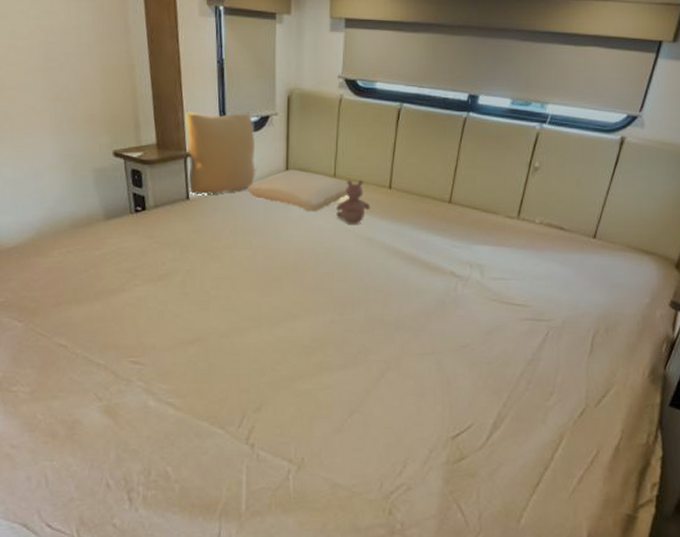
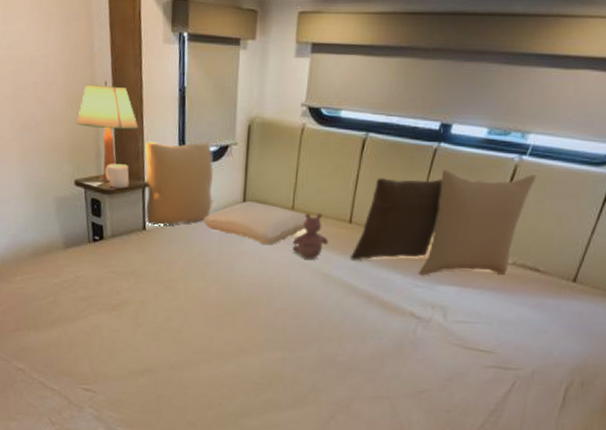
table lamp: none [112,52,177,153] -> present [76,81,138,183]
mug: none [145,134,171,159] -> present [105,164,130,189]
pillow: none [392,146,474,224] -> present [351,178,443,260]
pillow: none [456,138,556,236] -> present [419,170,537,275]

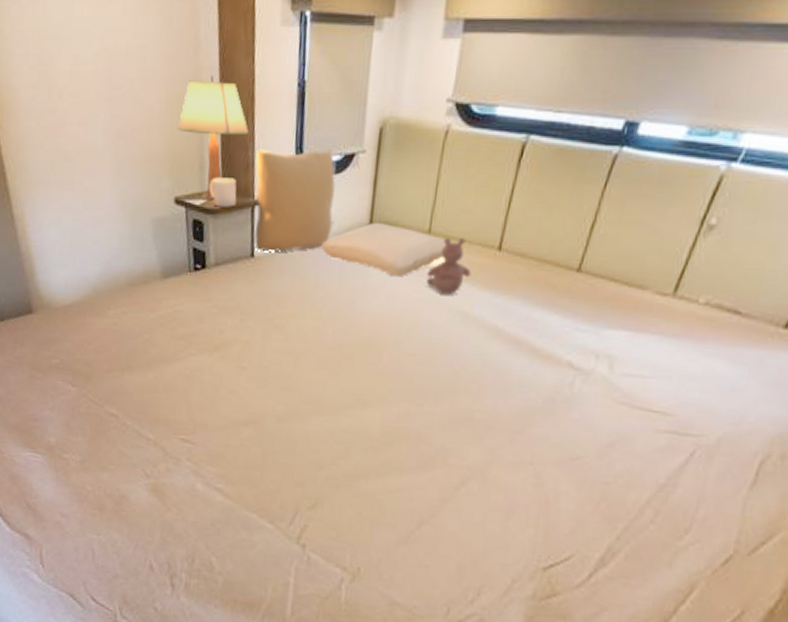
pillow: present [351,178,443,260] -> none [497,193,621,297]
pillow: present [419,170,537,275] -> none [581,182,749,317]

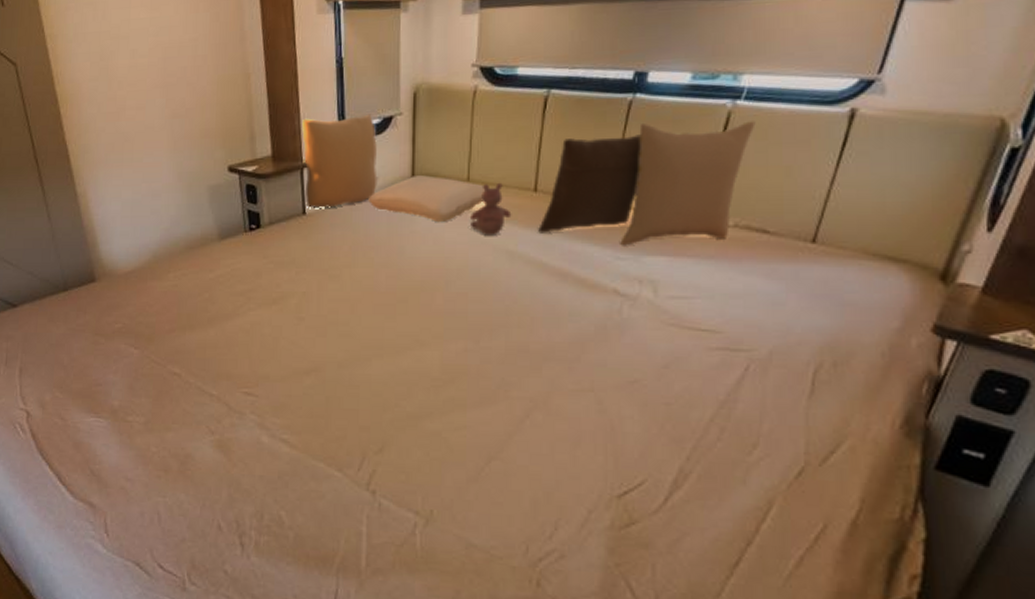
table lamp: present [177,75,249,200] -> none [228,59,294,167]
mug: present [209,177,237,208] -> none [260,145,287,172]
pillow: none [497,193,621,297] -> present [538,134,643,233]
pillow: none [581,182,749,317] -> present [620,121,756,245]

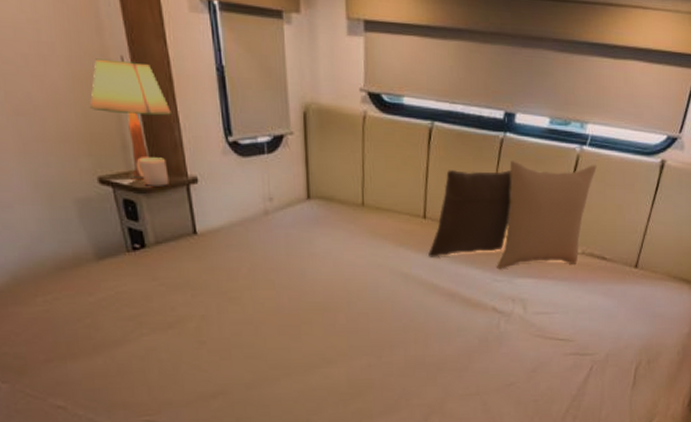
table lamp: none [228,59,294,167] -> present [89,55,171,180]
mug: none [260,145,287,172] -> present [136,157,170,186]
pillow: present [302,114,377,208] -> none [183,129,273,228]
pillow: present [368,175,486,223] -> none [264,198,380,246]
stuffed animal: present [469,182,512,236] -> none [366,208,405,259]

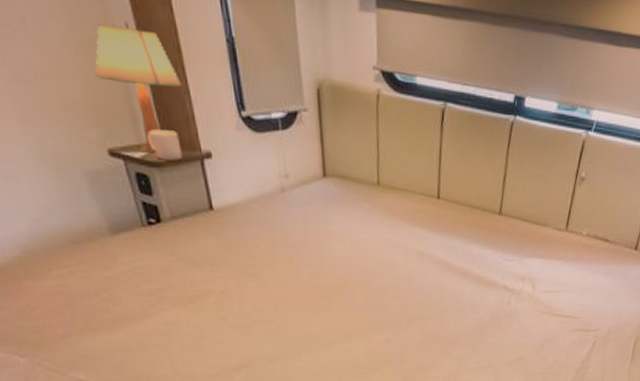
pillow: present [428,170,513,257] -> none [443,152,522,237]
pillow: present [497,161,597,268] -> none [507,144,601,248]

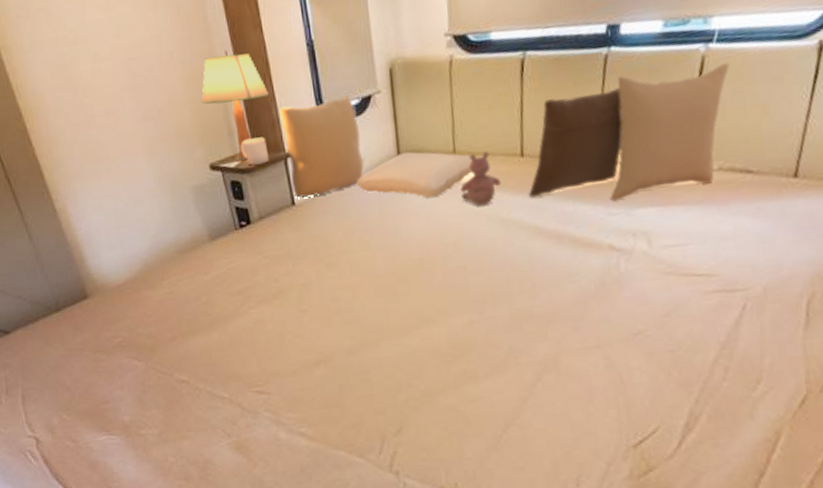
pillow: none [195,102,289,204] -> present [280,95,364,198]
pillow: none [281,176,395,224] -> present [356,152,473,199]
stuffed animal: none [382,188,420,238] -> present [459,151,502,206]
pillow: none [443,152,522,237] -> present [529,88,623,198]
pillow: none [507,144,601,248] -> present [610,62,730,200]

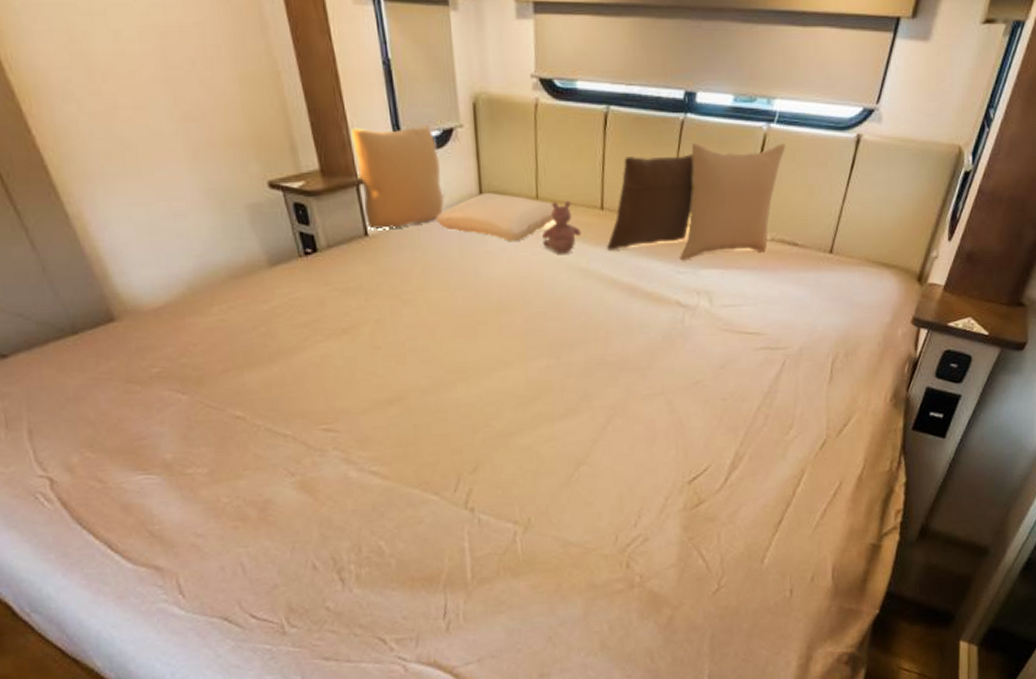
table lamp: present [201,50,269,161] -> none [257,54,339,182]
mug: present [240,137,269,166] -> none [305,158,339,188]

